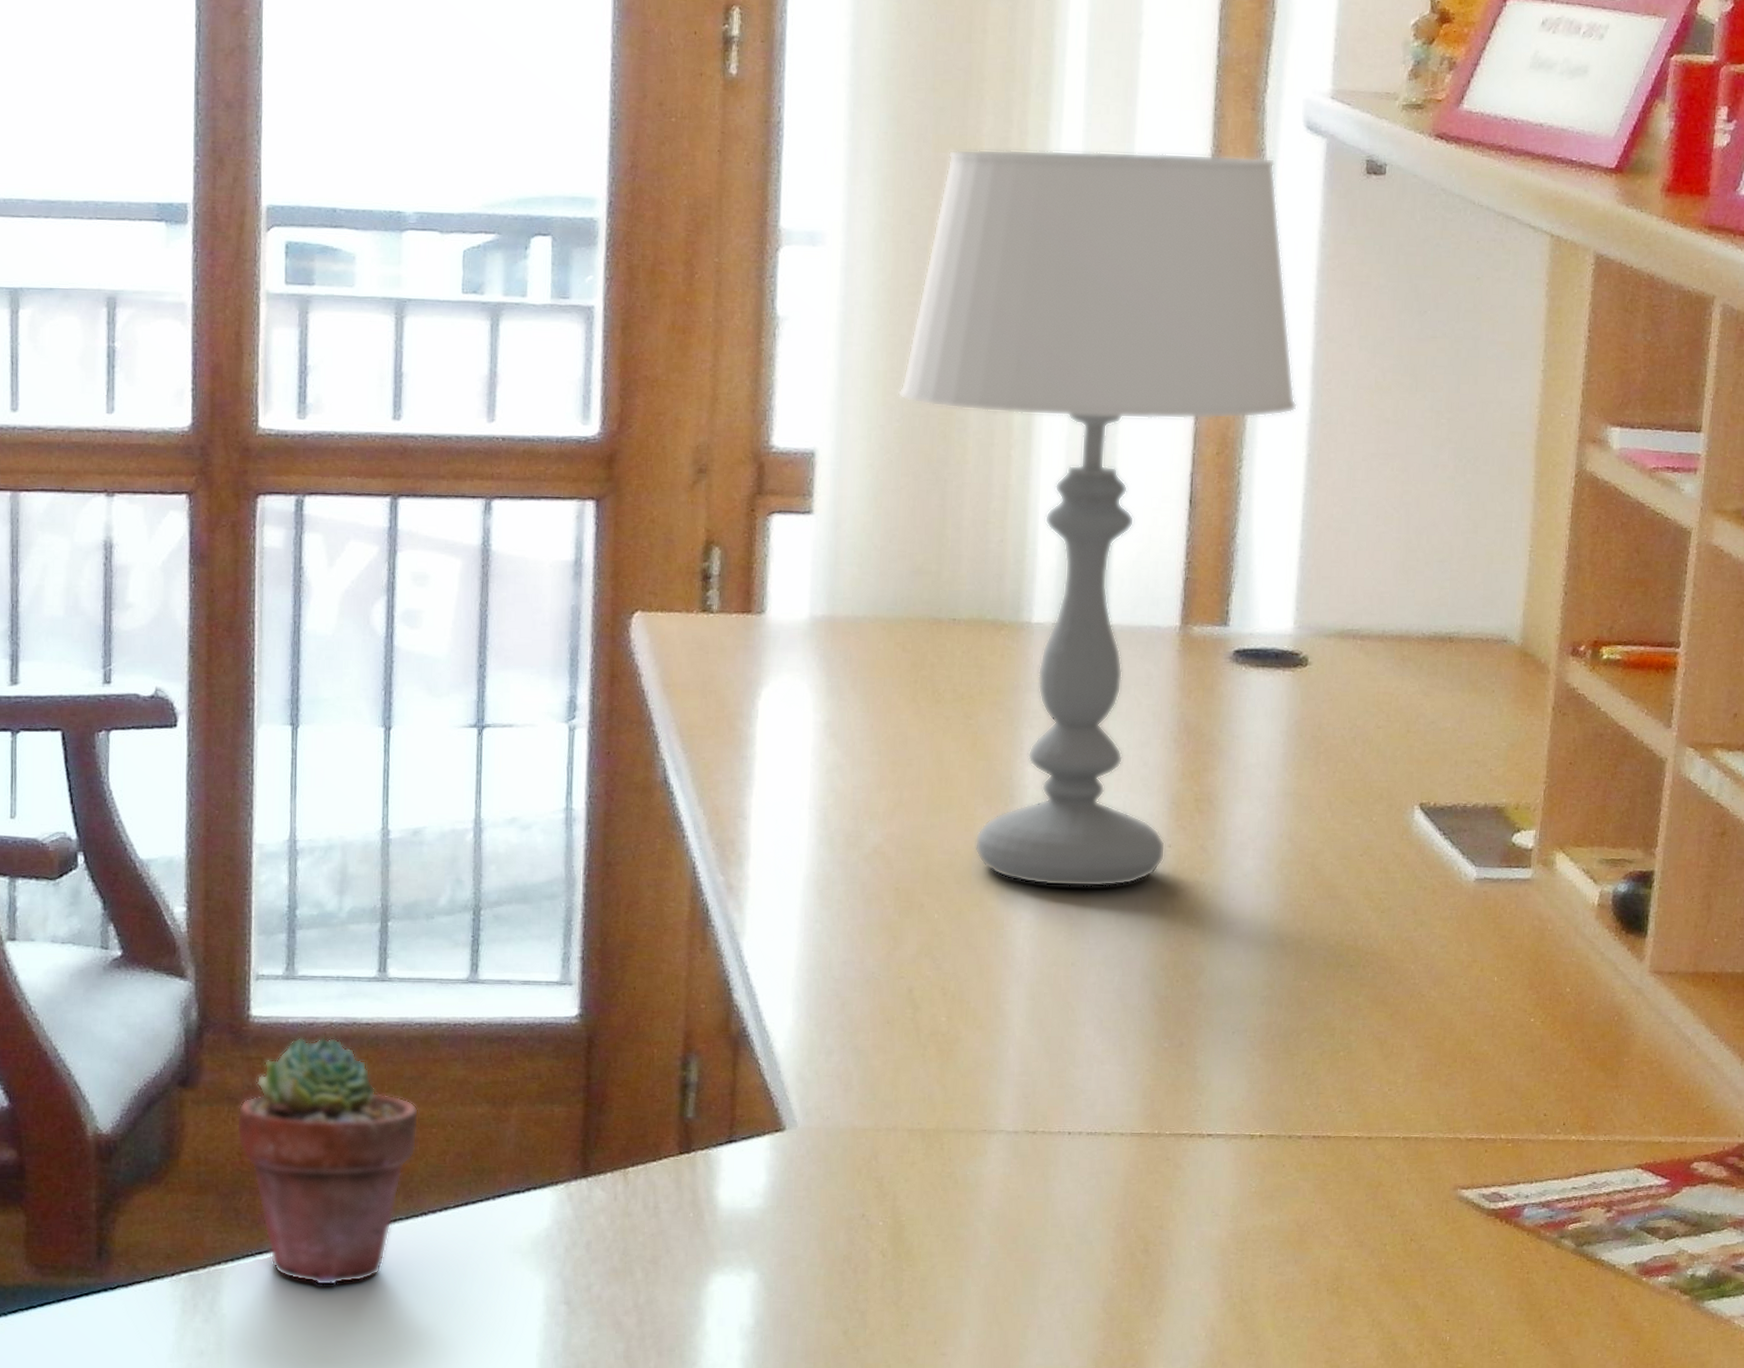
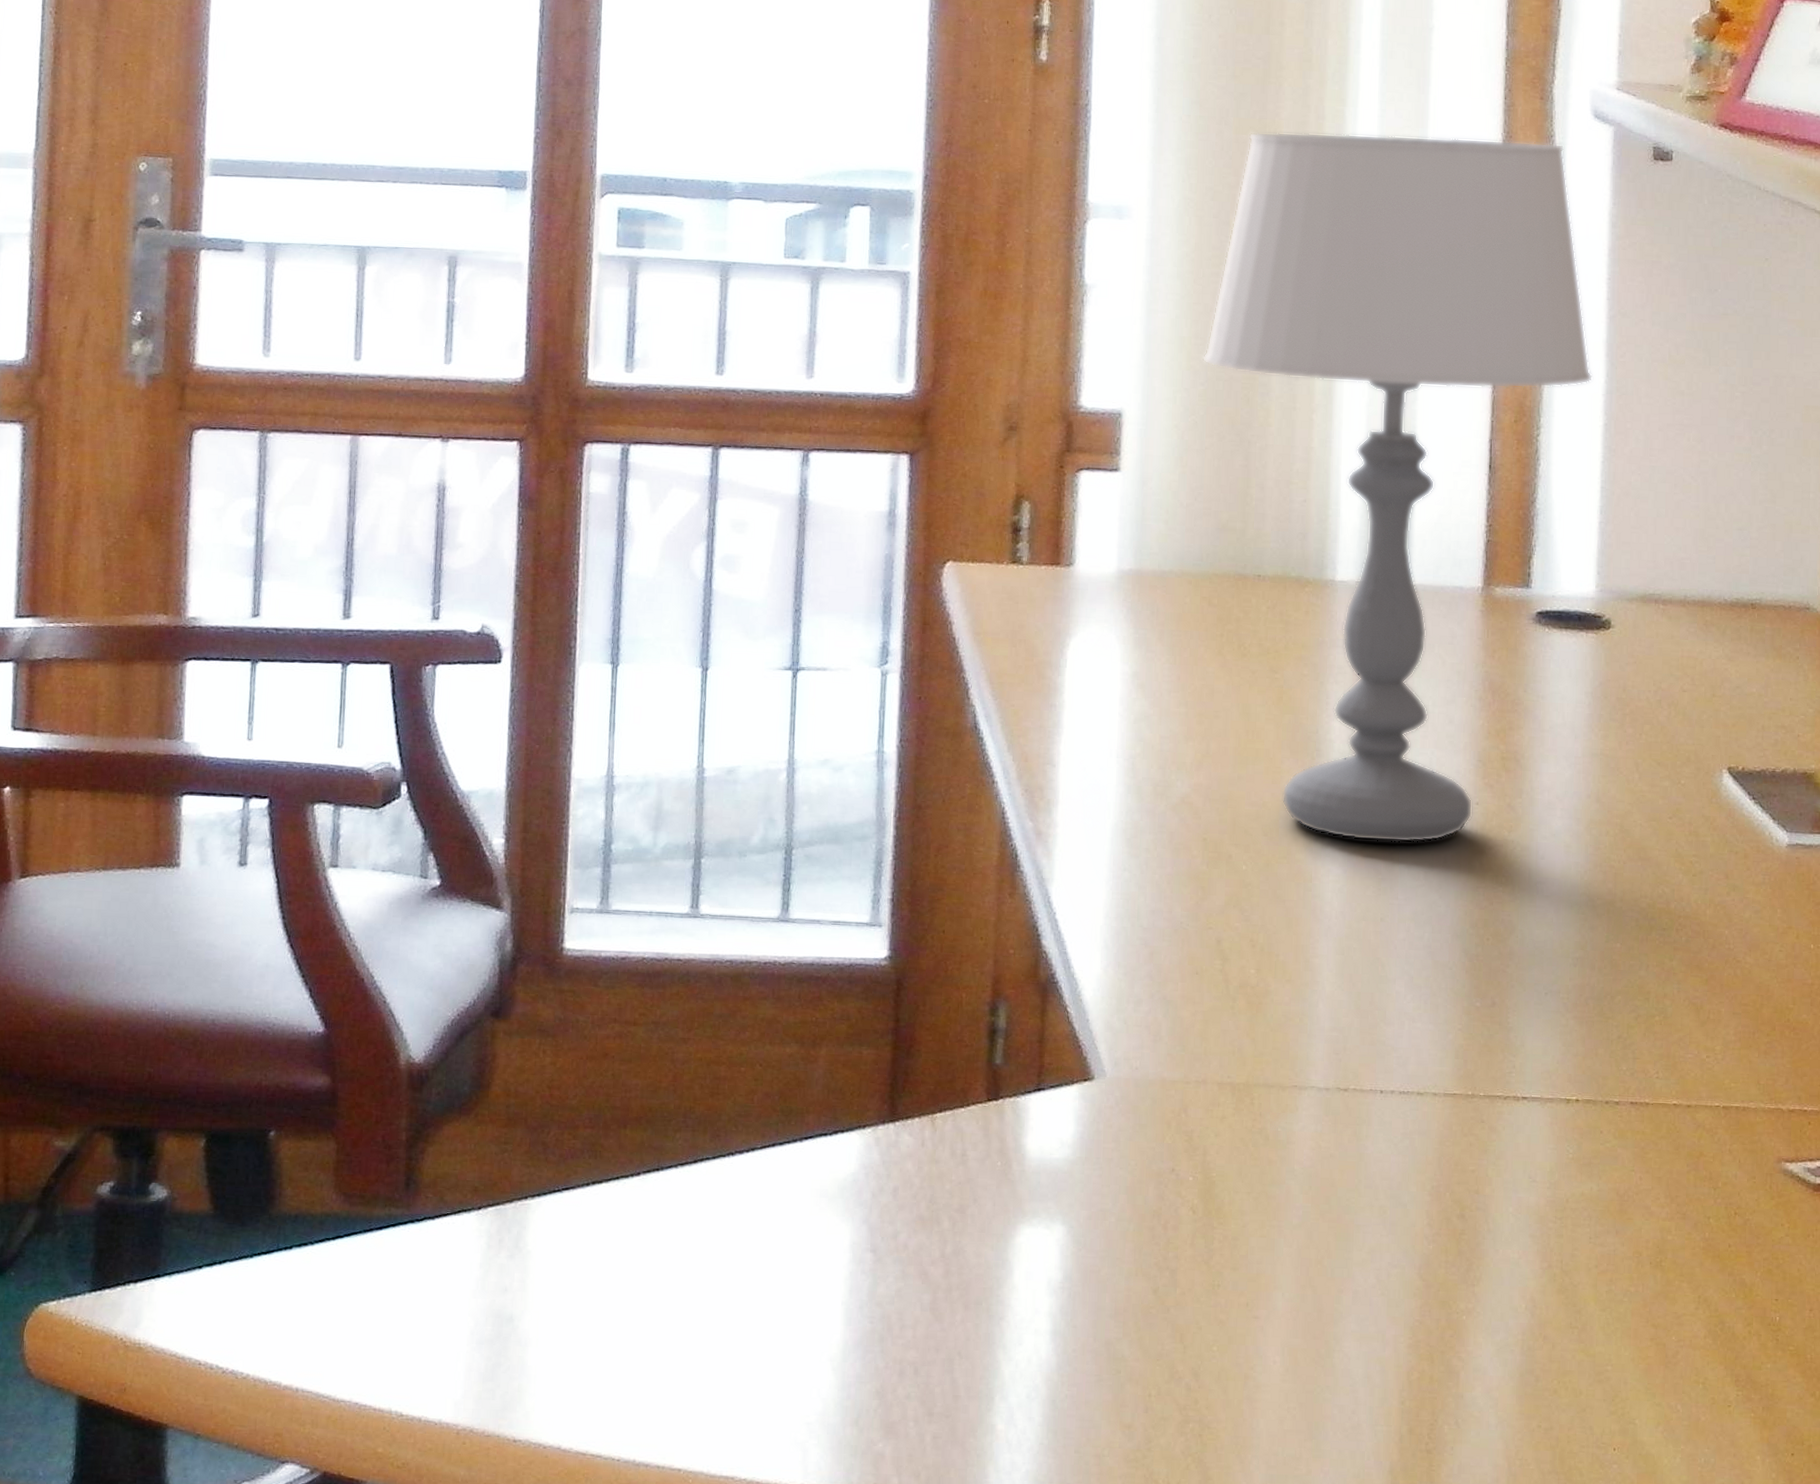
potted succulent: present [236,1036,419,1286] -> none [547,970,728,1225]

